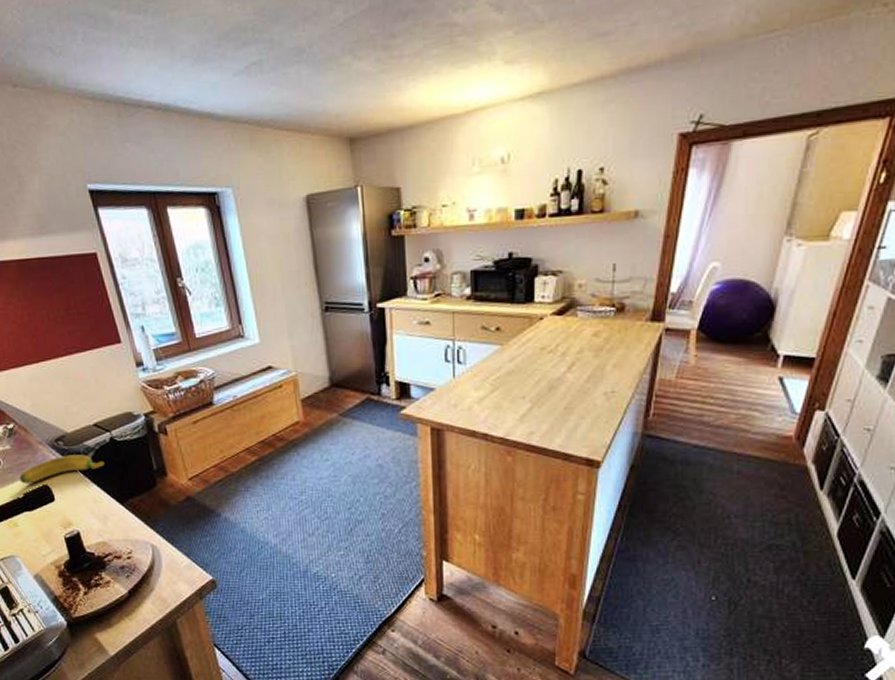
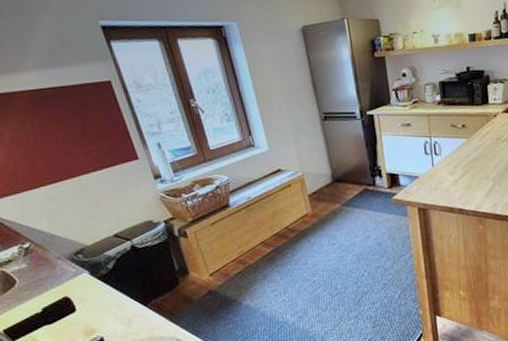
banana: present [19,454,105,484] -> none [37,264,127,299]

